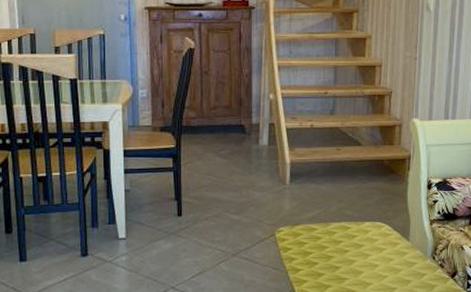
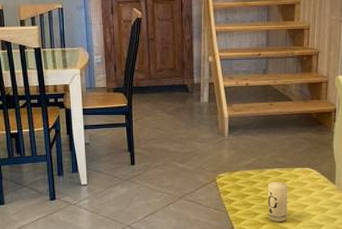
candle: none [333,238,356,285] -> present [267,182,287,223]

